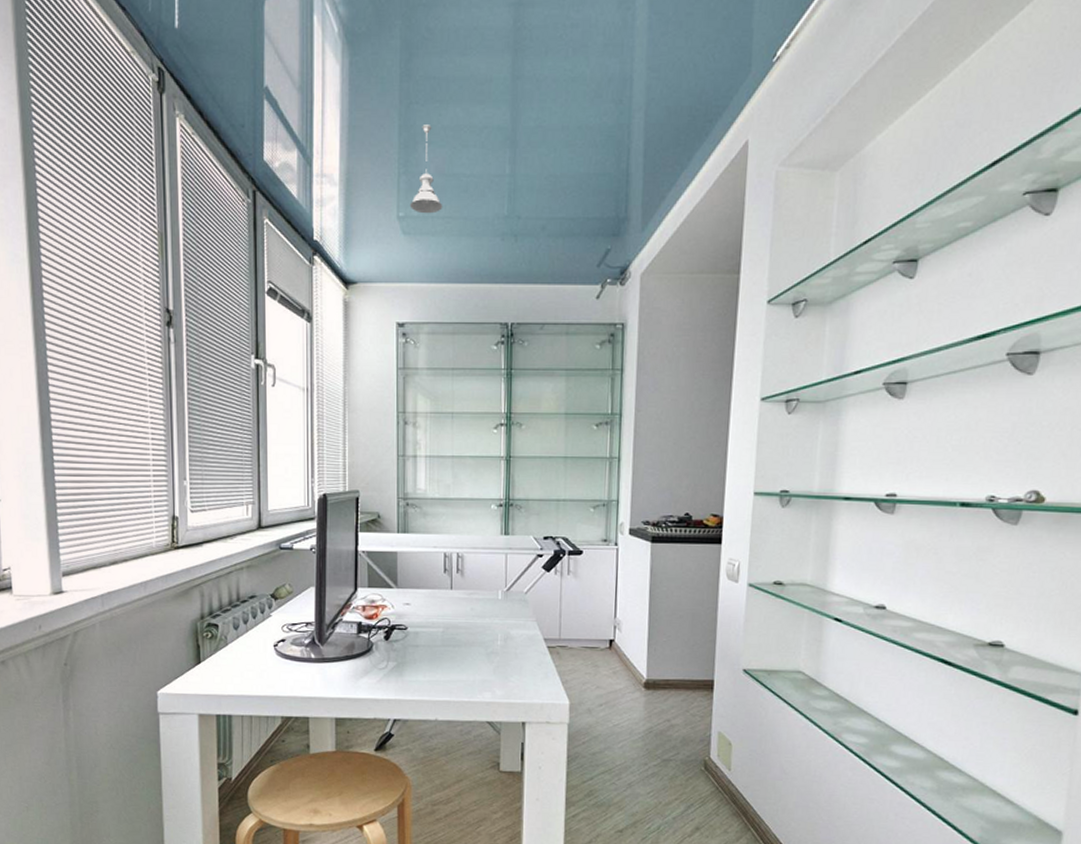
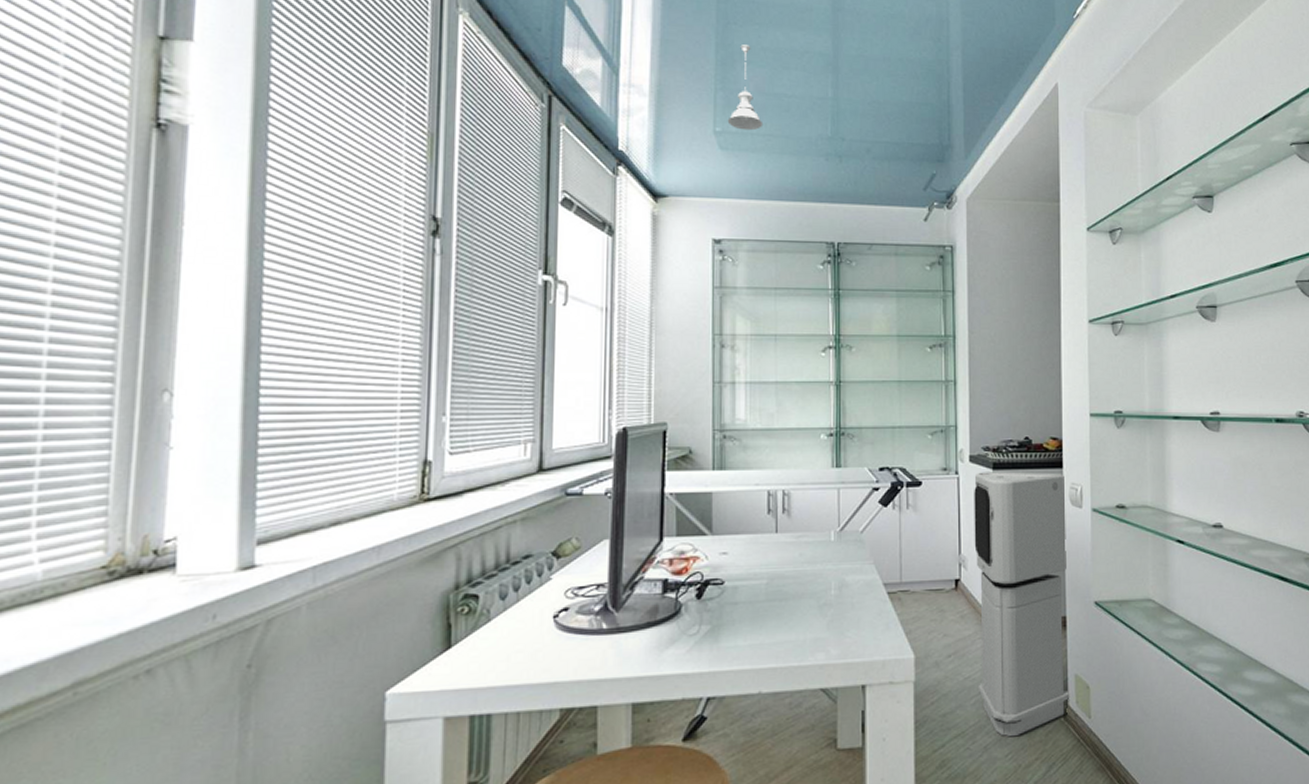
air purifier: none [625,544,723,779] -> present [974,471,1070,737]

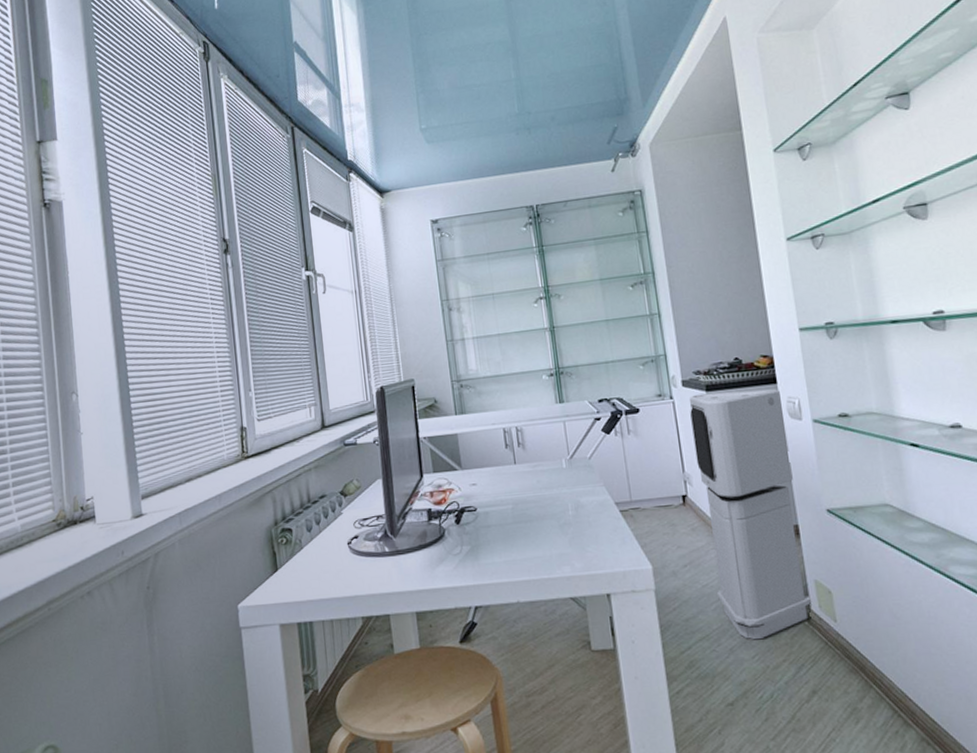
pendant light: present [727,45,764,131] -> none [430,49,460,123]

